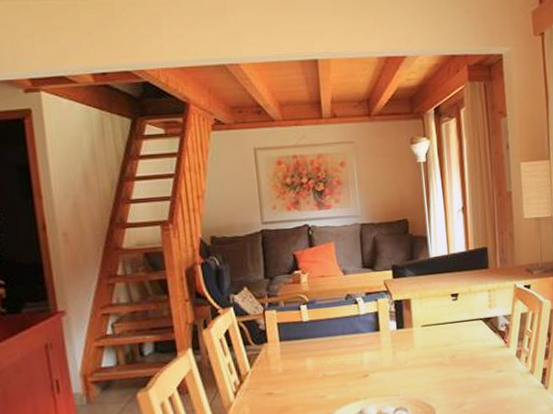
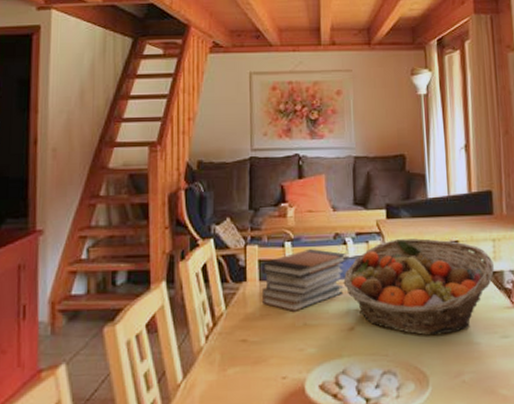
book stack: none [280,309,359,366] -> present [261,249,347,312]
fruit basket: none [356,293,490,376] -> present [343,238,494,336]

